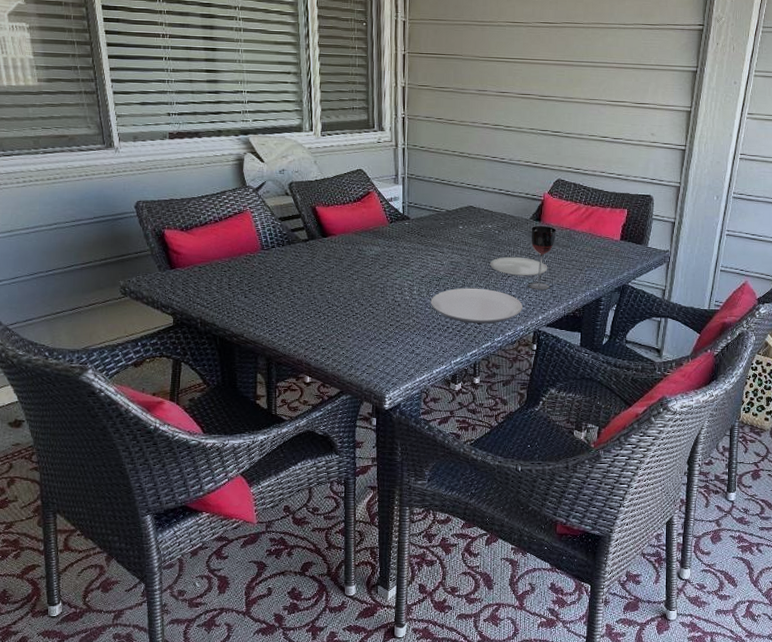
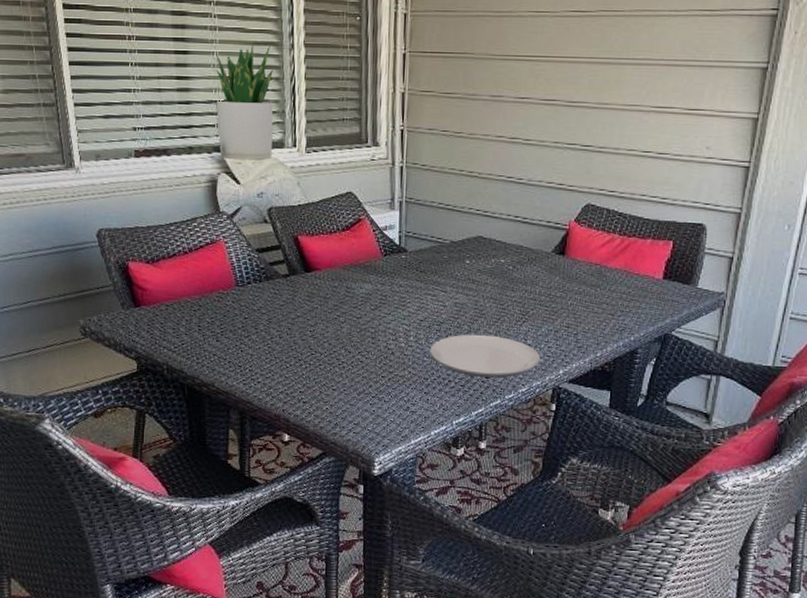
planter: none [242,44,293,142] -> present [216,45,274,161]
plate: present [490,256,548,276] -> none [502,297,572,322]
wineglass: present [527,225,557,291] -> none [546,260,584,339]

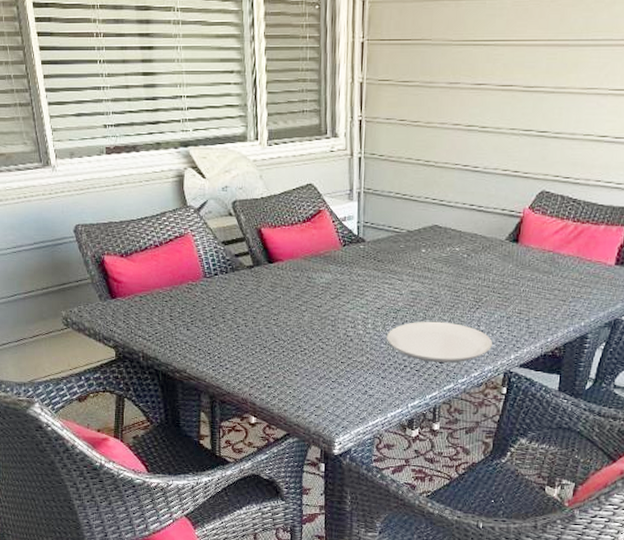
planter: present [216,45,274,161] -> none [180,38,236,155]

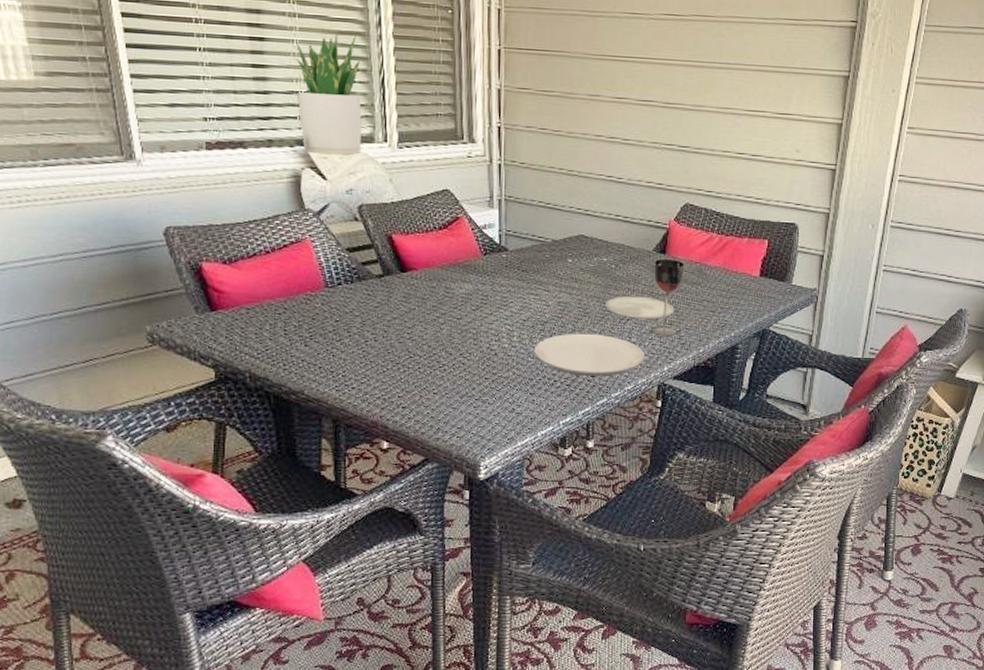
planter: none [180,38,236,155] -> present [297,34,362,156]
plate: none [456,285,525,308] -> present [606,296,675,320]
wineglass: none [499,247,537,325] -> present [650,258,685,337]

